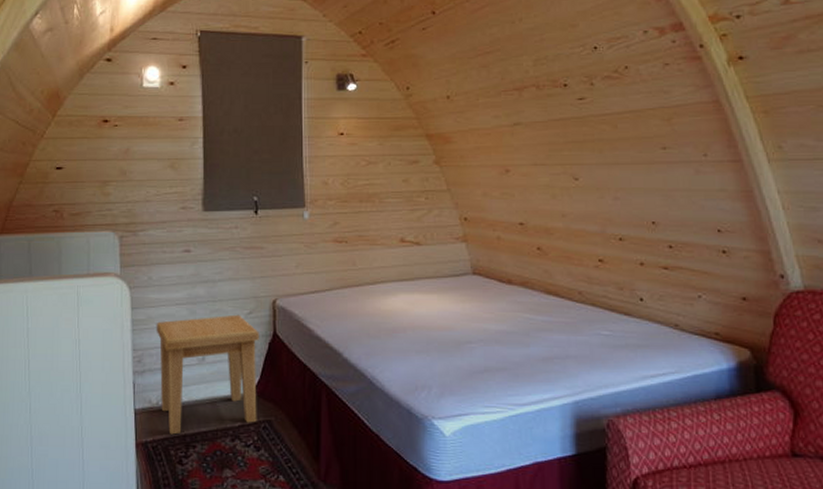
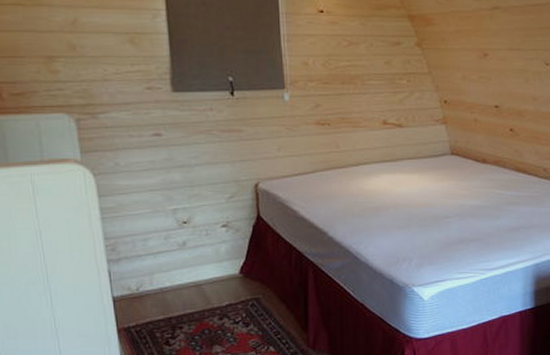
side table: present [156,314,260,435] -> none [128,199,245,318]

